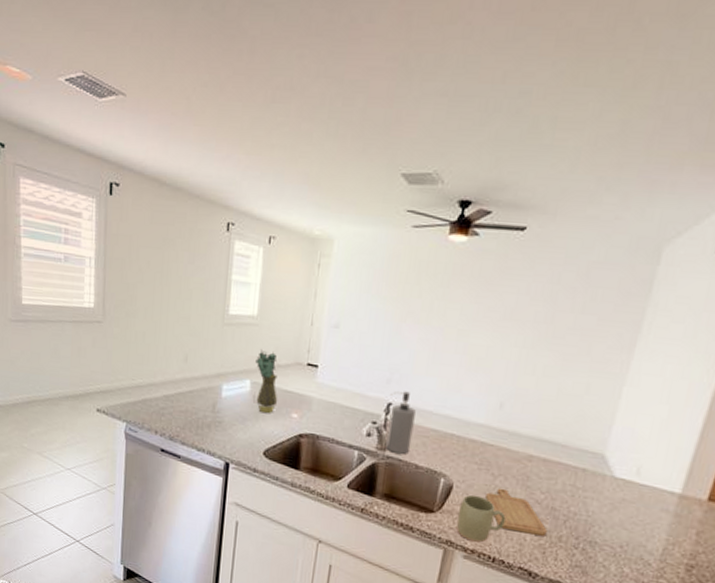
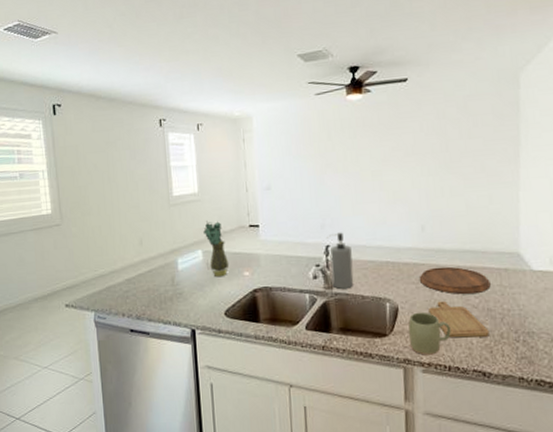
cutting board: none [483,451,563,489] -> present [419,266,491,294]

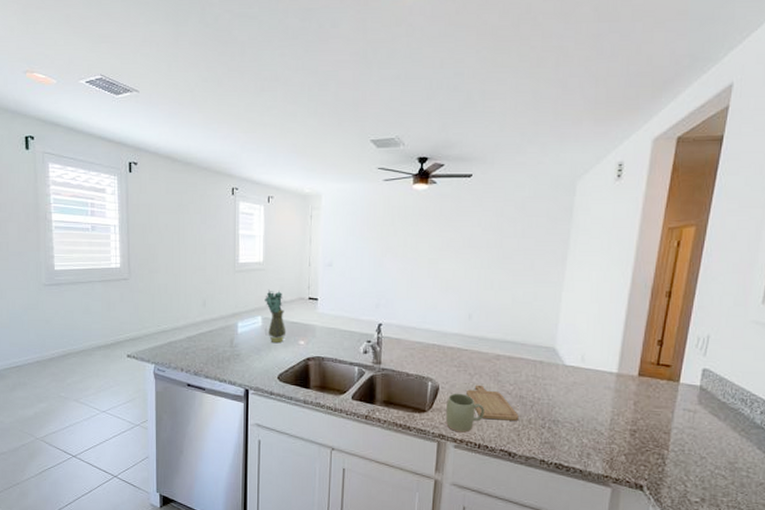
soap dispenser: present [325,232,354,289] -> none [379,313,402,365]
cutting board: present [419,266,491,294] -> none [461,354,526,381]

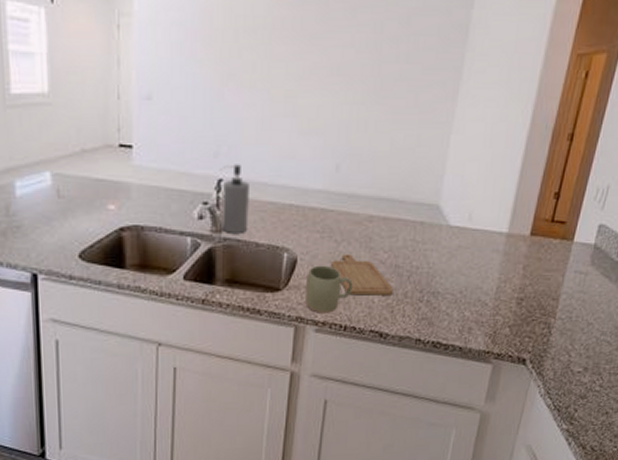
vase: present [265,290,287,343] -> none [54,133,89,208]
soap dispenser: none [379,313,402,365] -> present [218,164,249,233]

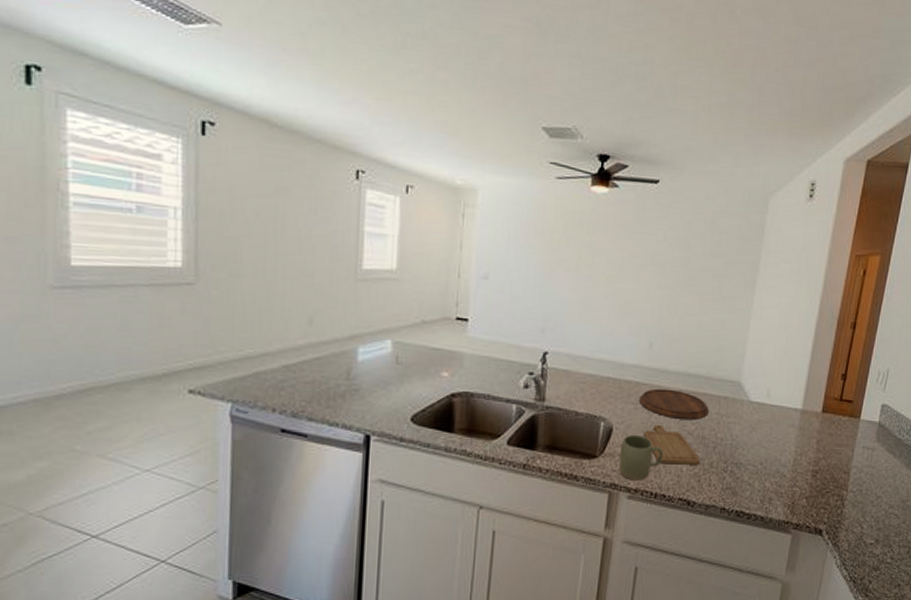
soap dispenser: present [218,164,249,233] -> none [544,339,572,402]
cutting board: none [325,215,403,247] -> present [638,388,709,419]

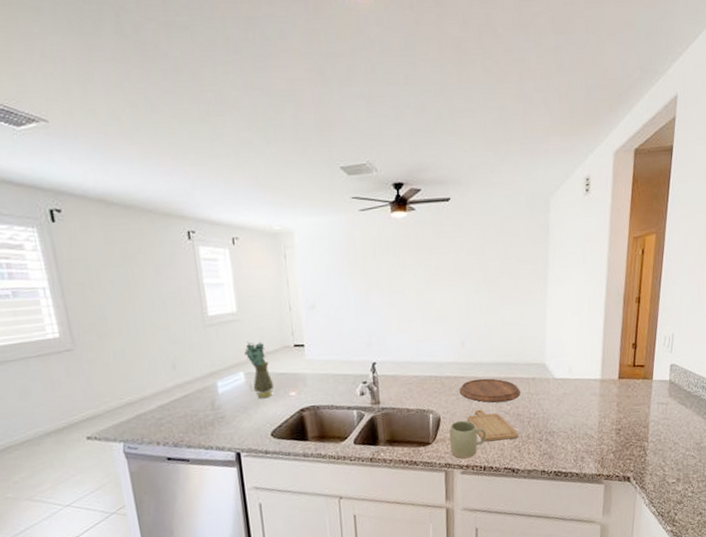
vase: none [397,305,425,374] -> present [244,341,275,398]

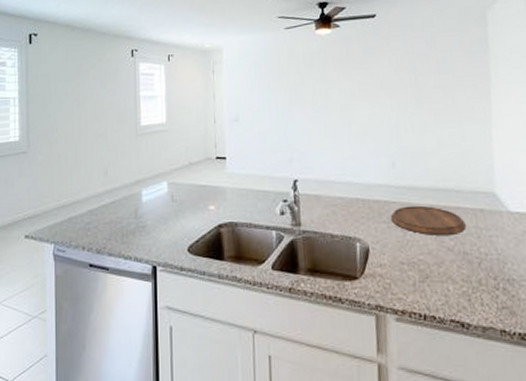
vase: present [244,341,275,398] -> none [169,152,195,210]
mug: present [449,420,486,459] -> none [380,253,426,302]
chopping board: present [467,409,518,442] -> none [401,242,467,284]

